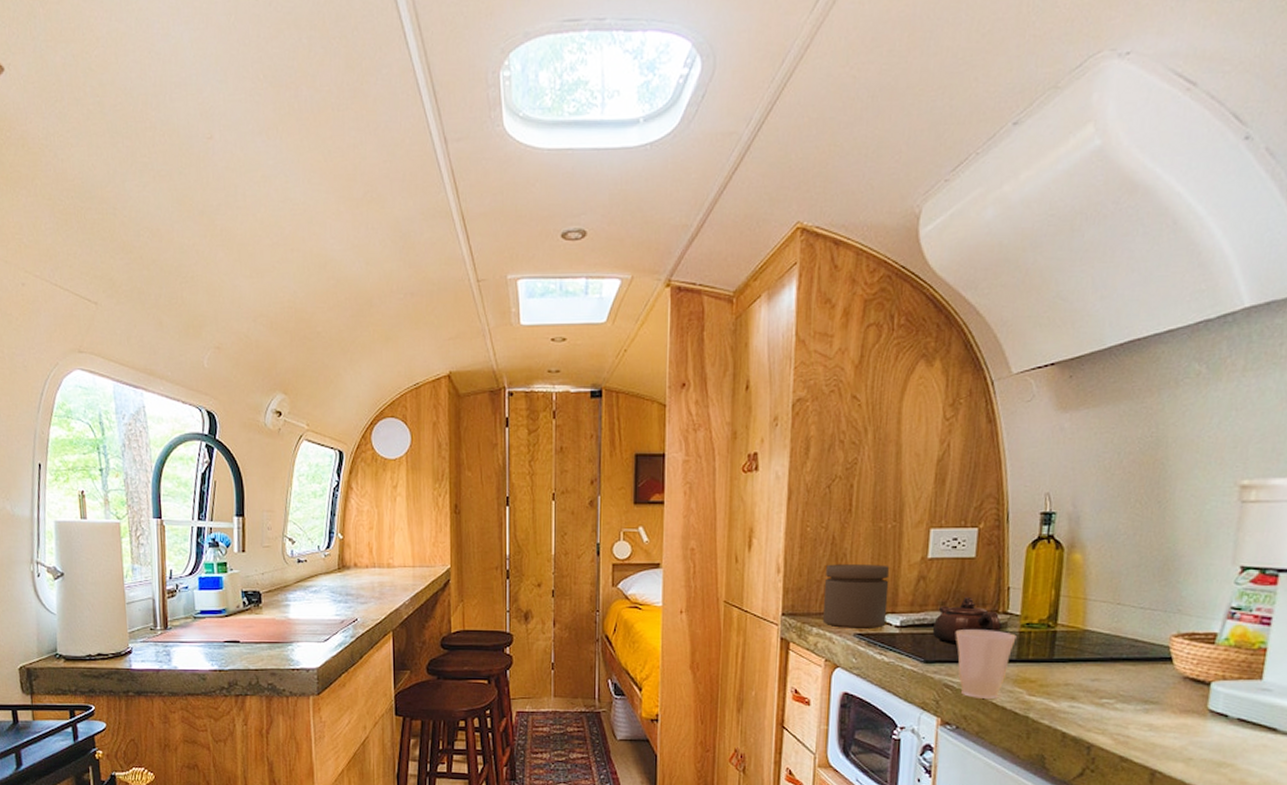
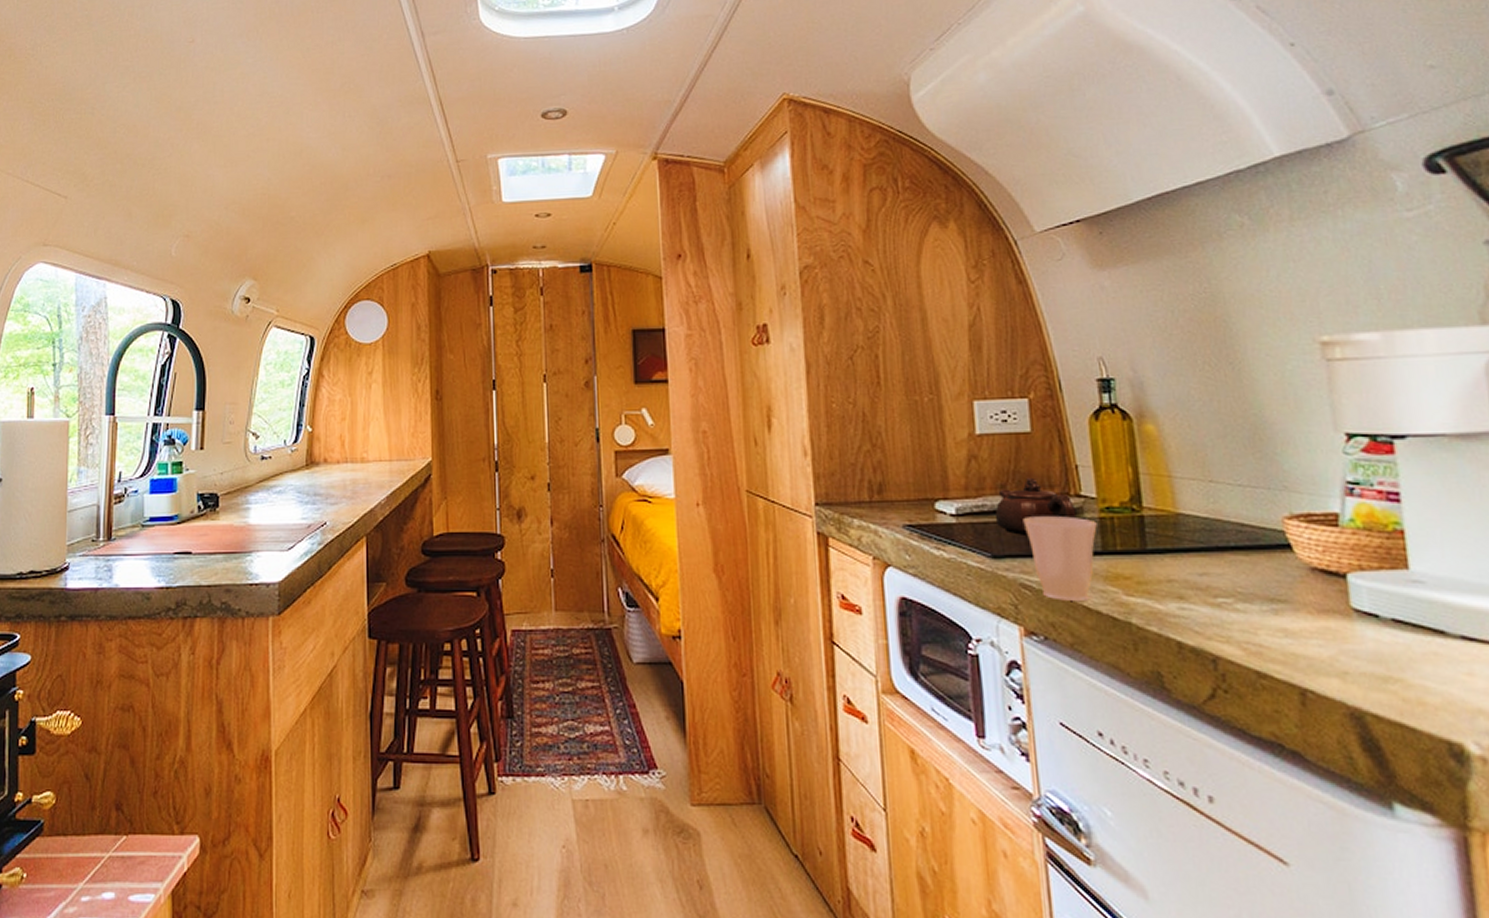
jar: present [823,564,889,628] -> none [860,443,939,519]

